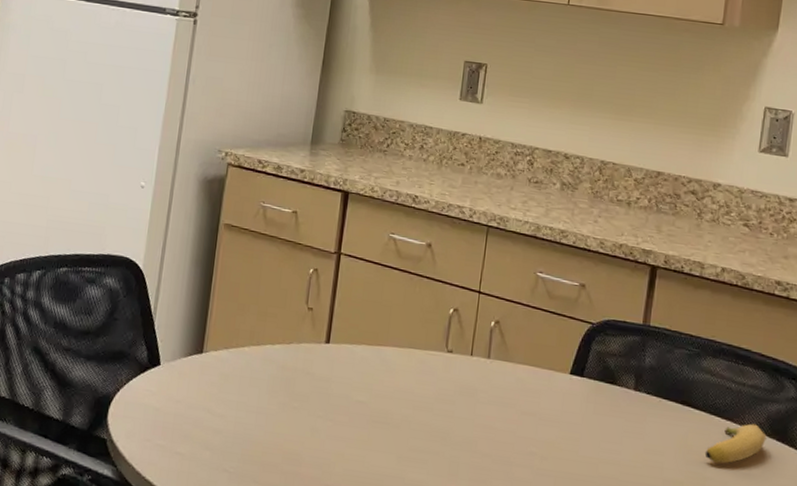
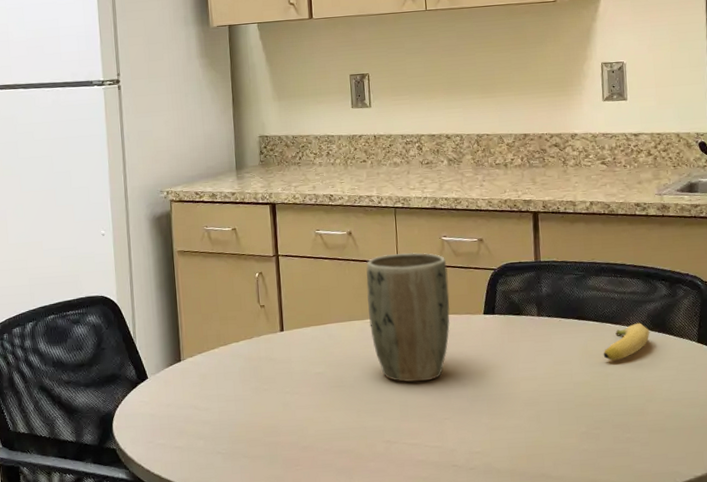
plant pot: none [432,278,537,439] -> present [366,252,450,383]

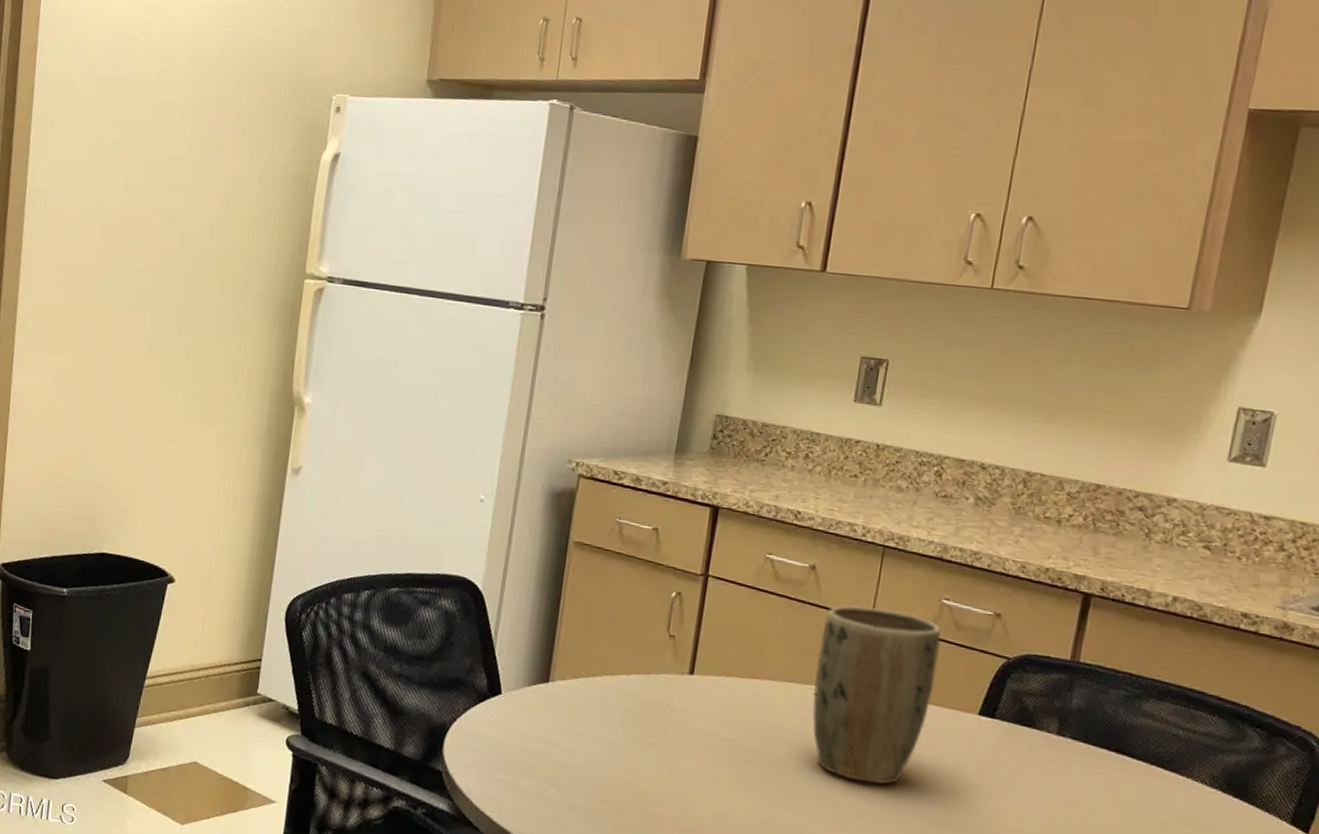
banana: present [603,323,650,361] -> none [1141,776,1221,821]

